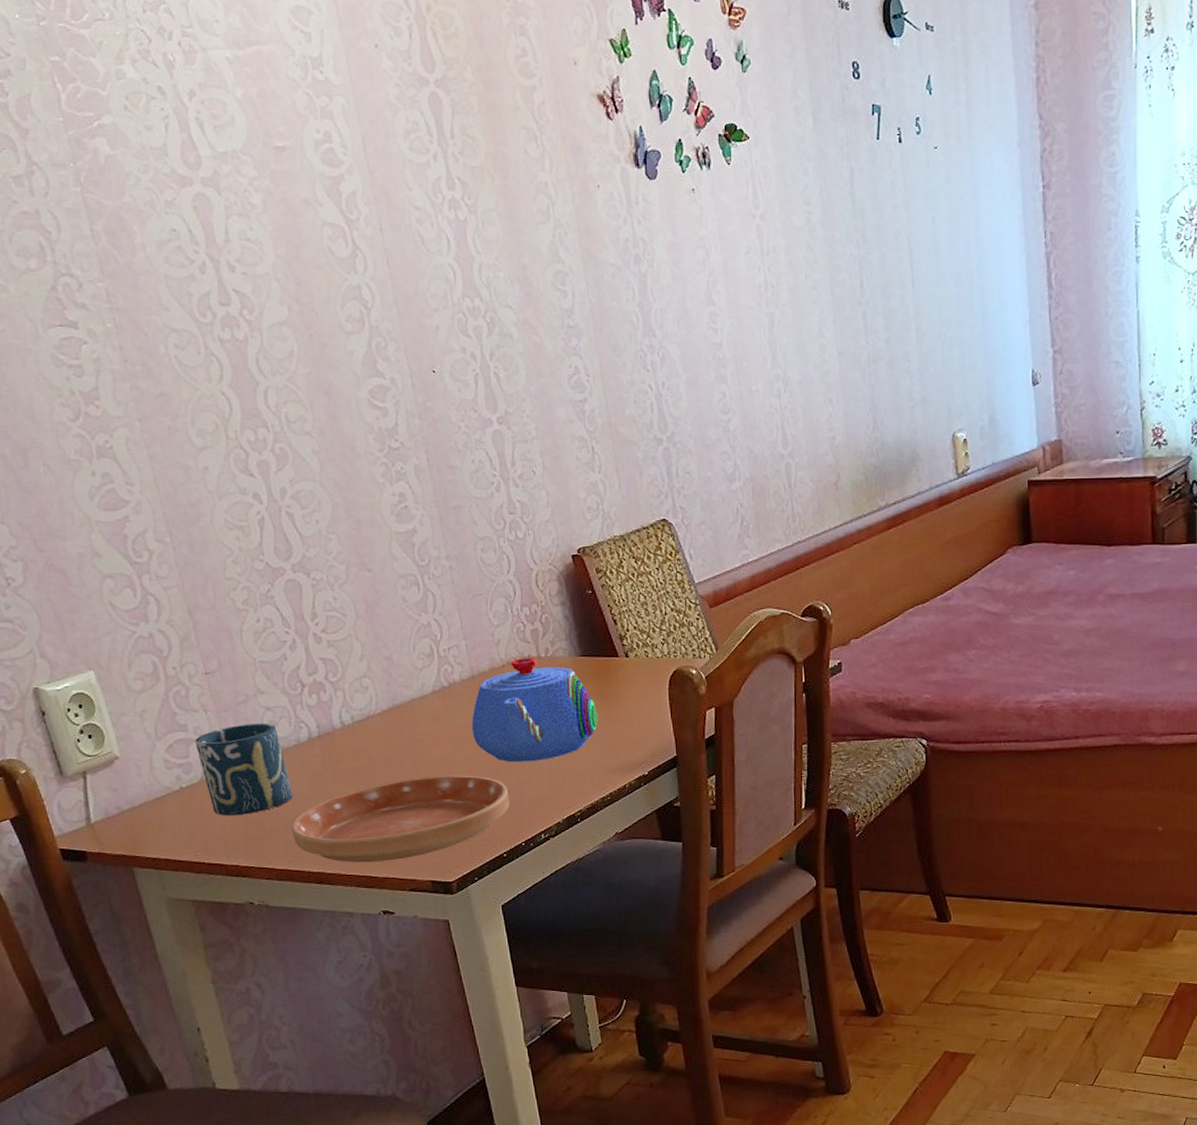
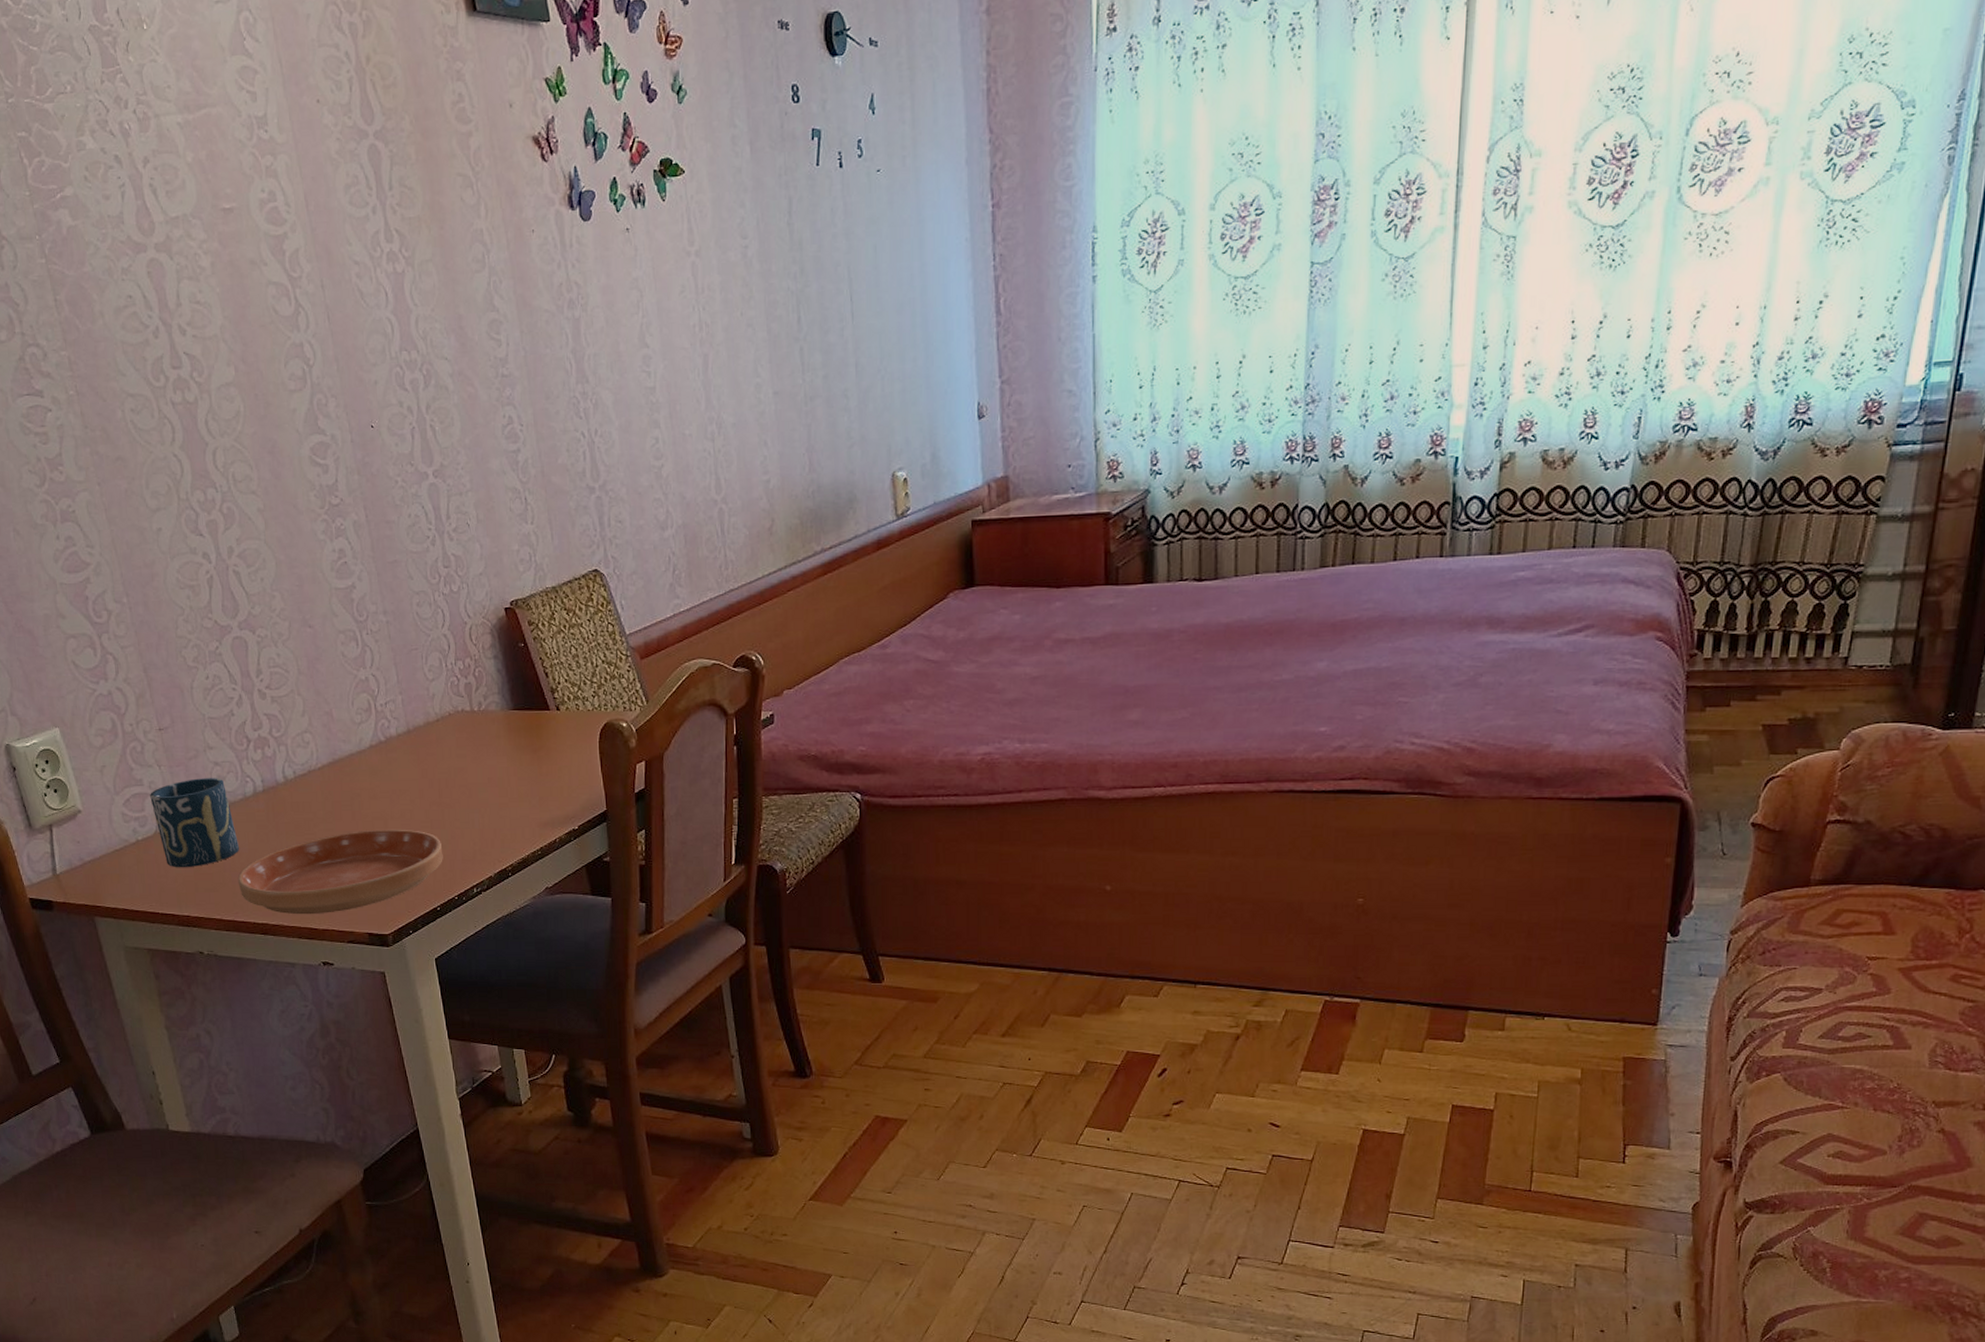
teapot: present [471,658,599,763] -> none [407,712,530,817]

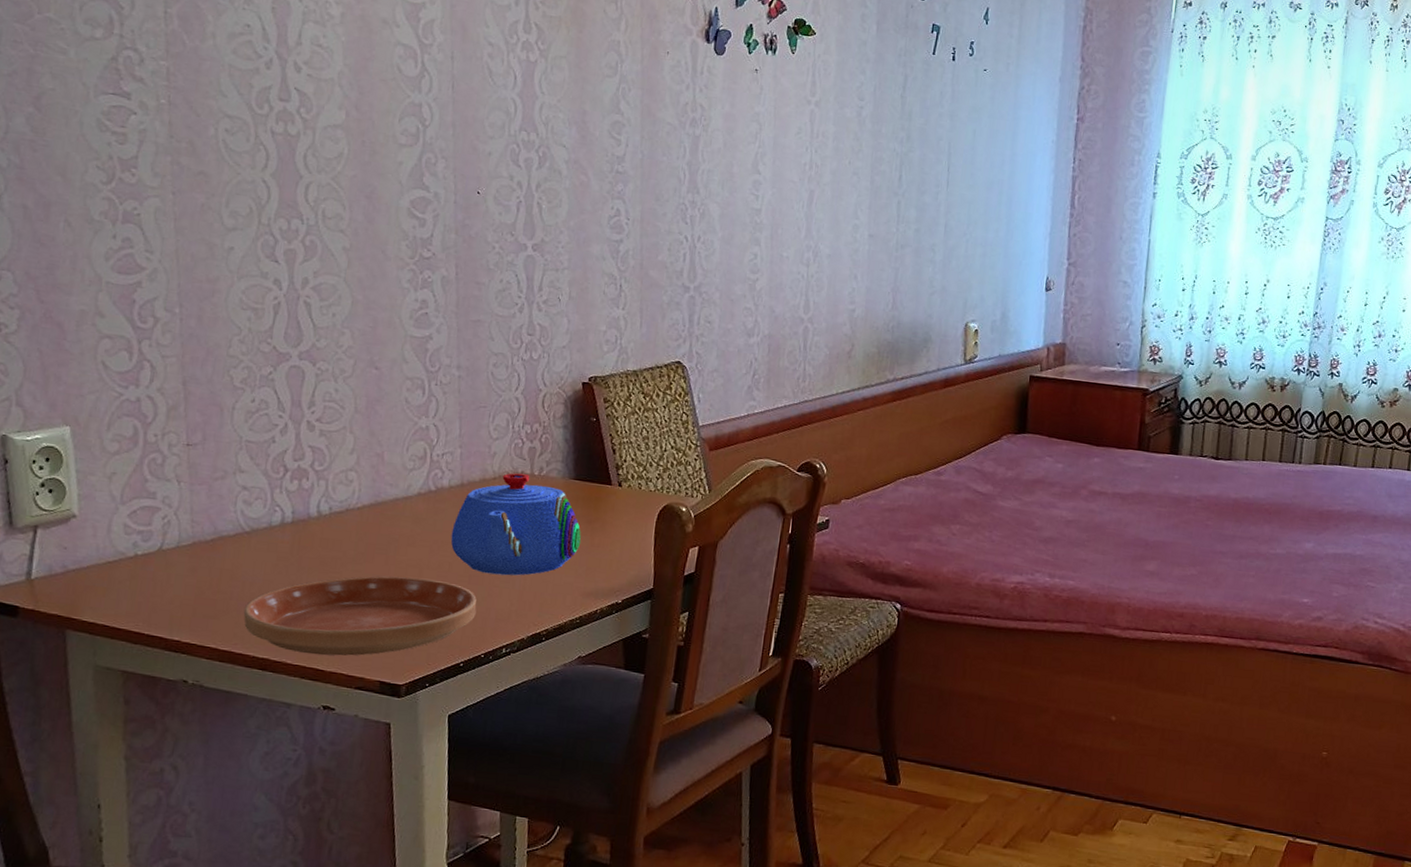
cup: present [150,778,240,868] -> none [160,499,254,591]
teapot: none [407,712,530,817] -> present [451,473,582,576]

